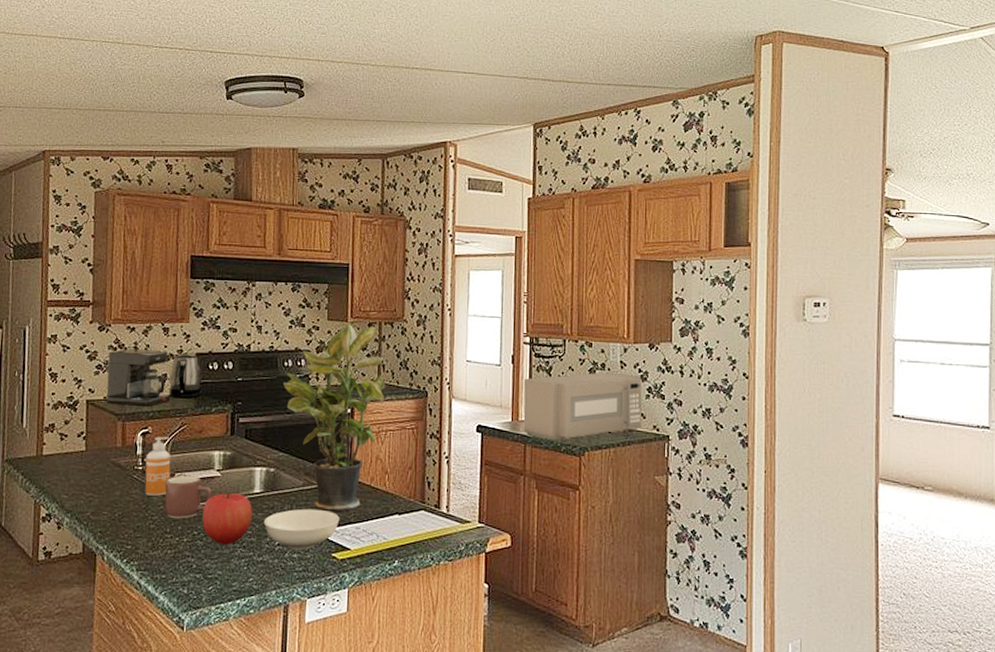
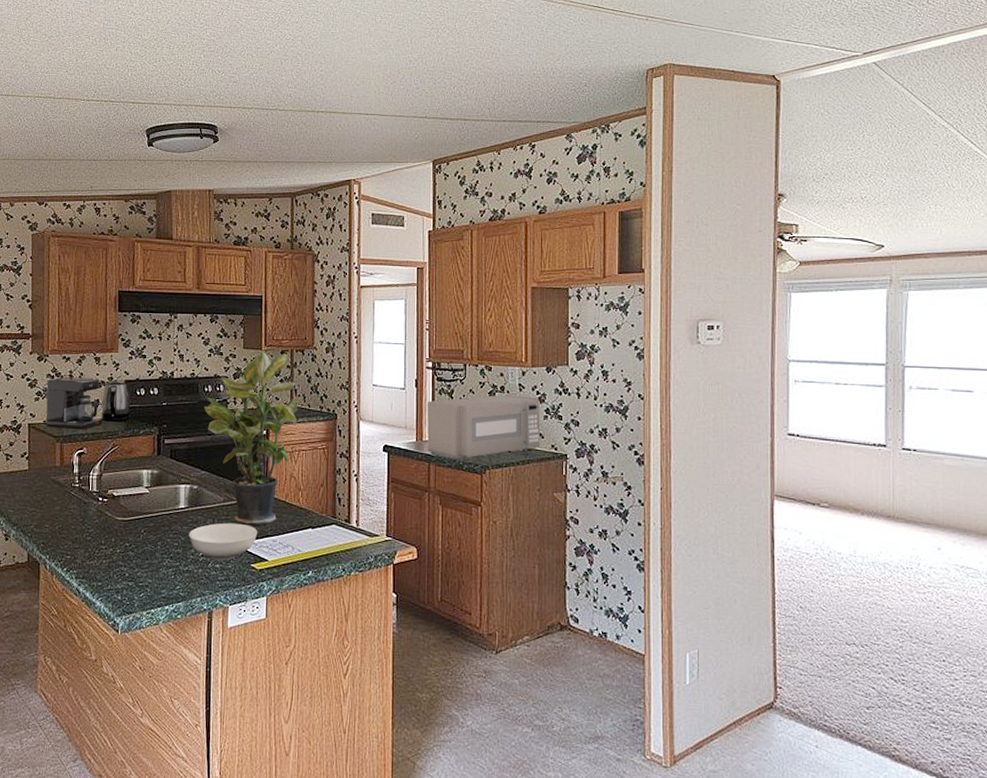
soap dispenser: present [145,437,171,496] -> none [81,457,104,511]
mug: present [164,476,212,519] -> none [99,492,142,532]
fruit: present [202,489,253,545] -> none [133,505,178,556]

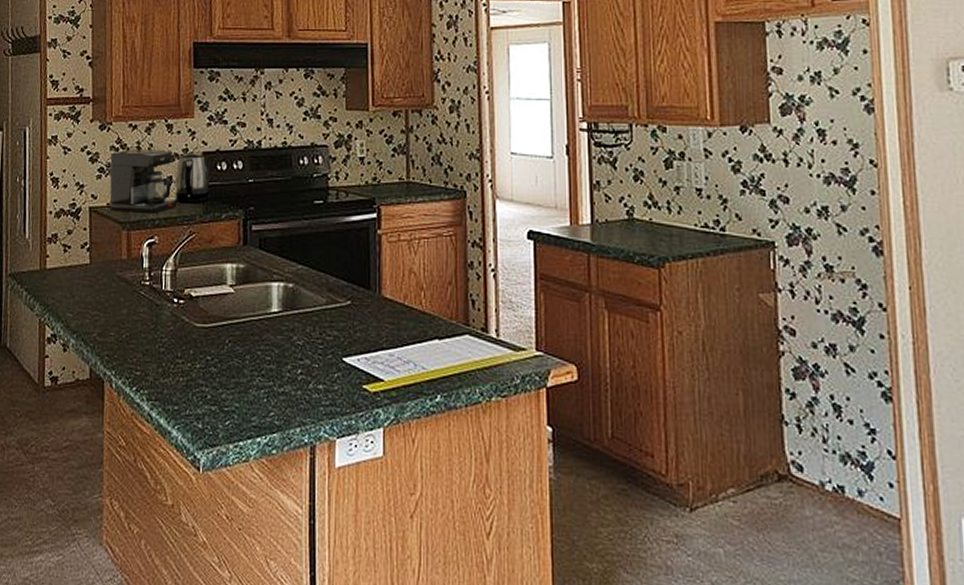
bowl: present [188,523,258,561] -> none [283,331,370,380]
potted plant: present [204,351,298,526] -> none [300,112,416,336]
microwave: present [426,394,540,461] -> none [582,163,736,251]

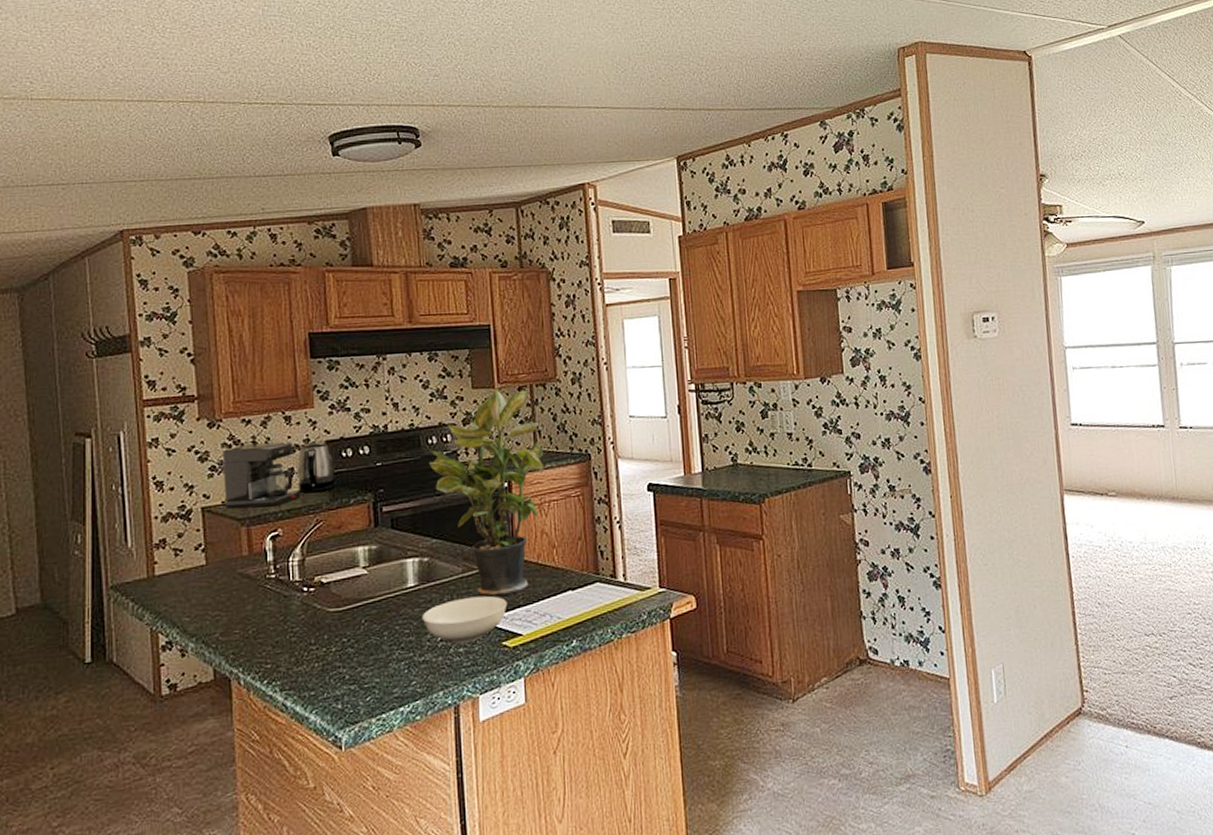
bowl: none [283,331,370,380] -> present [421,596,508,644]
potted plant: none [300,112,416,336] -> present [429,389,545,598]

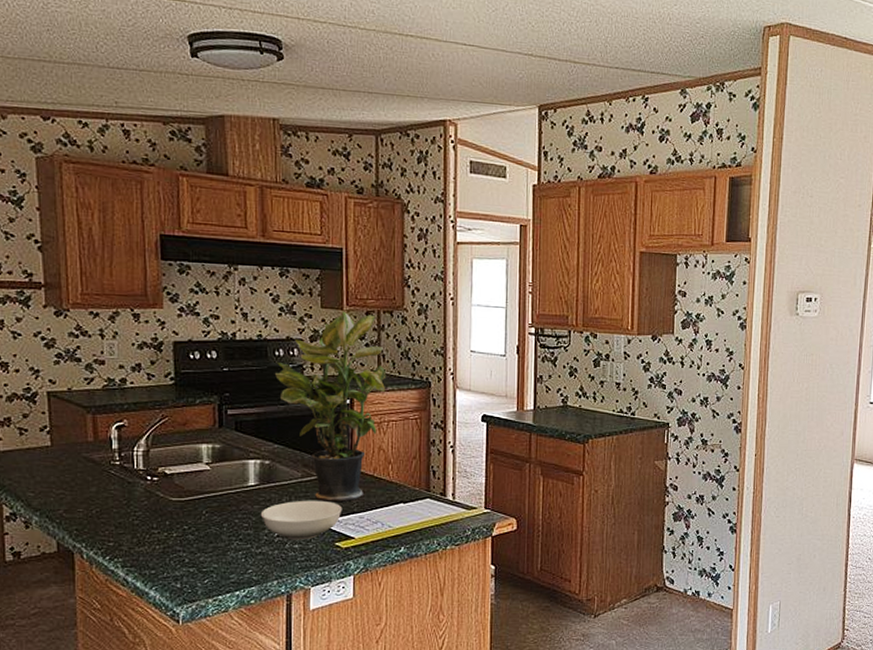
coffee maker: present [222,442,301,509] -> none [69,336,147,398]
kettle: present [297,442,335,494] -> none [144,342,181,390]

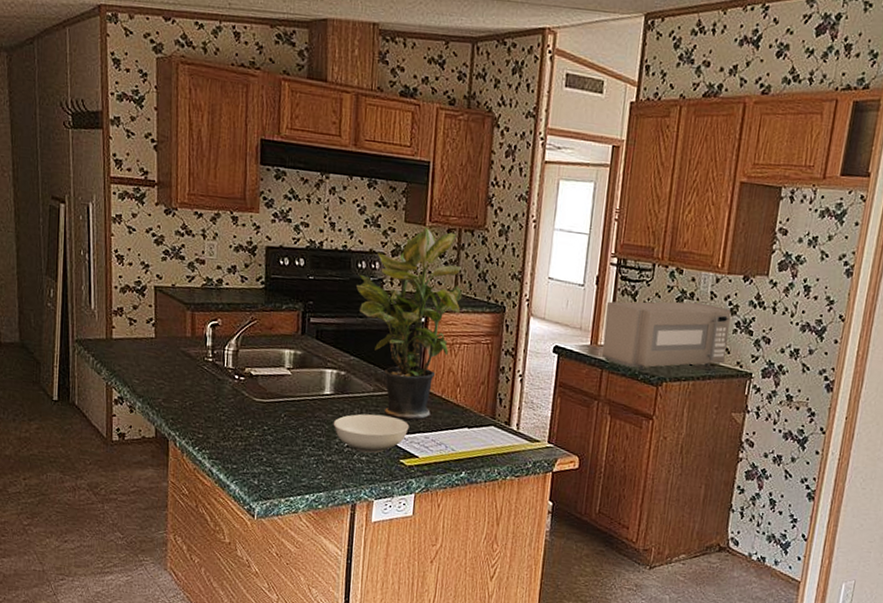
microwave: none [528,362,645,430] -> present [601,301,731,371]

